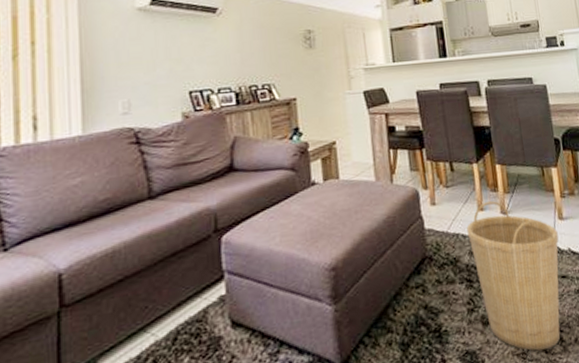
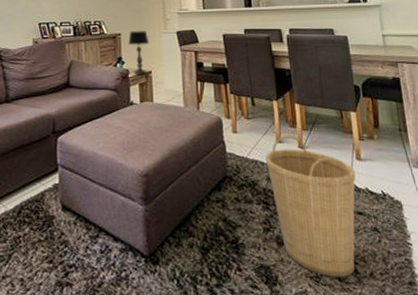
table lamp: none [306,93,332,148] -> present [128,31,150,75]

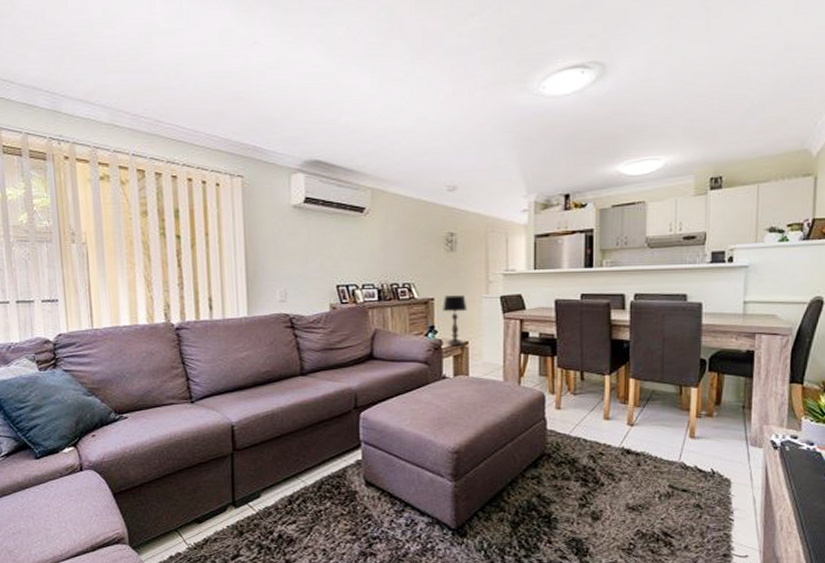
basket: present [265,136,356,277] -> none [589,413,686,549]

